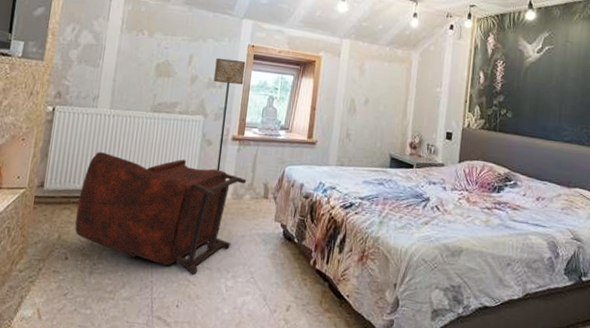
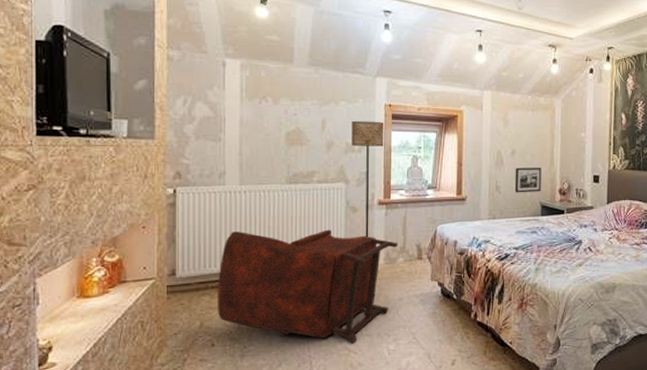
picture frame: none [364,116,394,144] -> present [514,167,542,193]

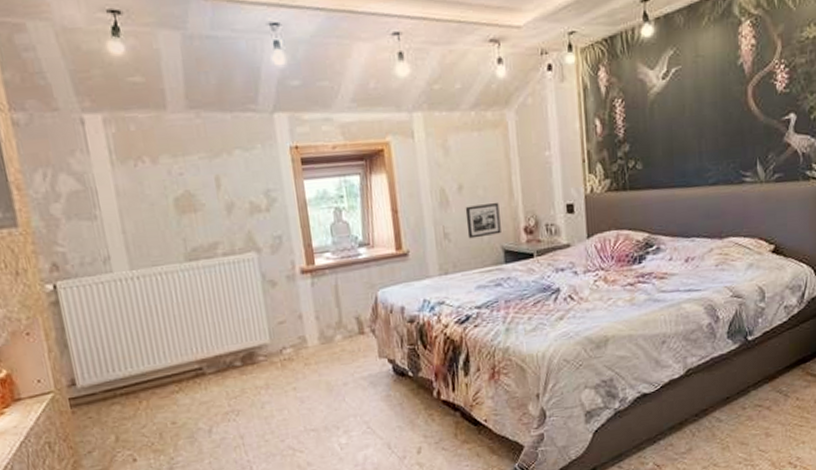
armchair: present [218,229,399,343] -> none [124,311,333,441]
floor lamp: present [351,120,384,237] -> none [252,169,297,315]

